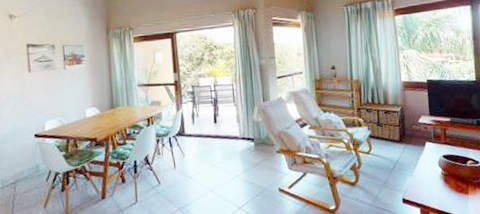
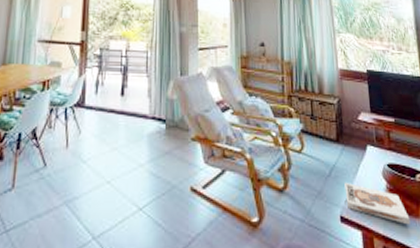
board game: none [406,172,461,200] -> present [344,182,410,225]

